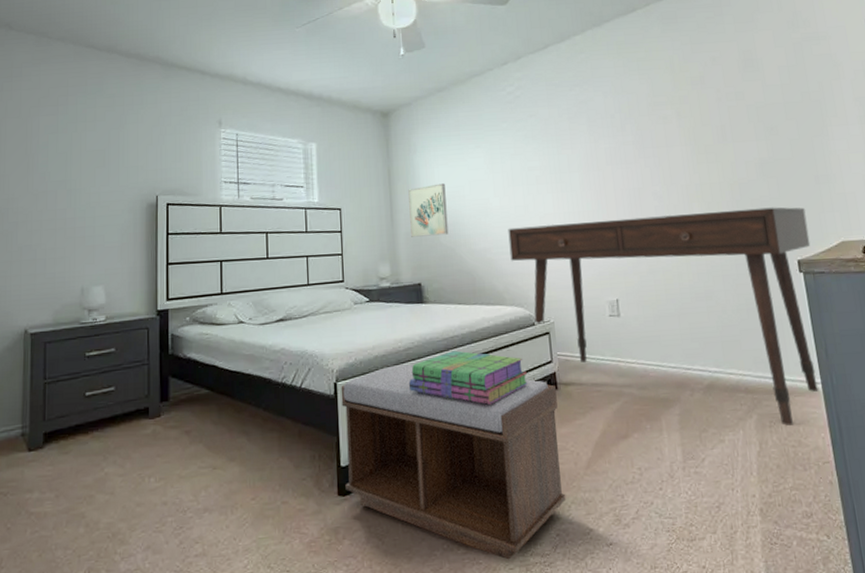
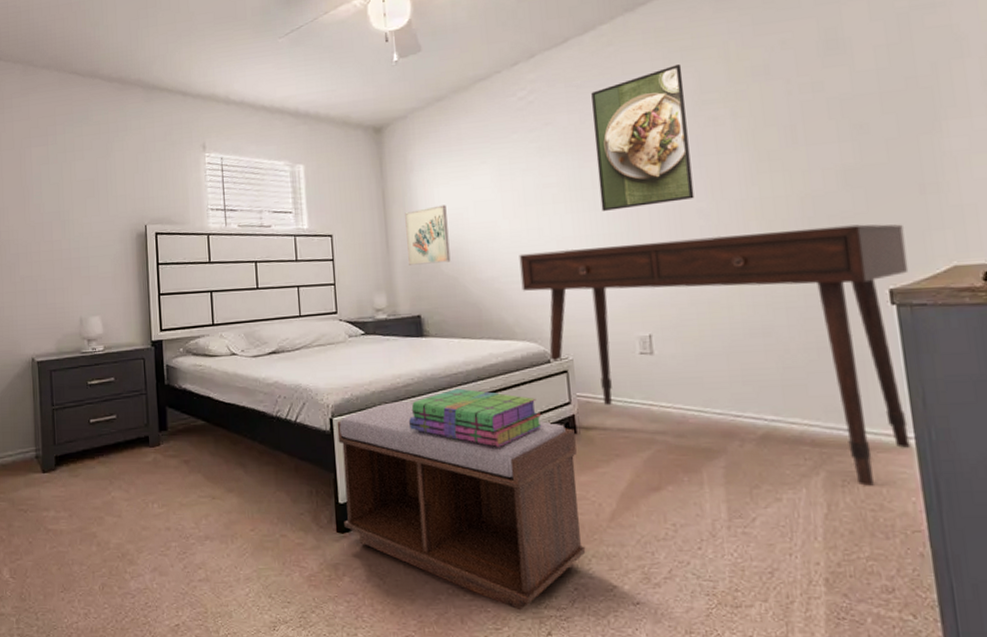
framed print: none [567,72,650,192] -> present [591,64,695,211]

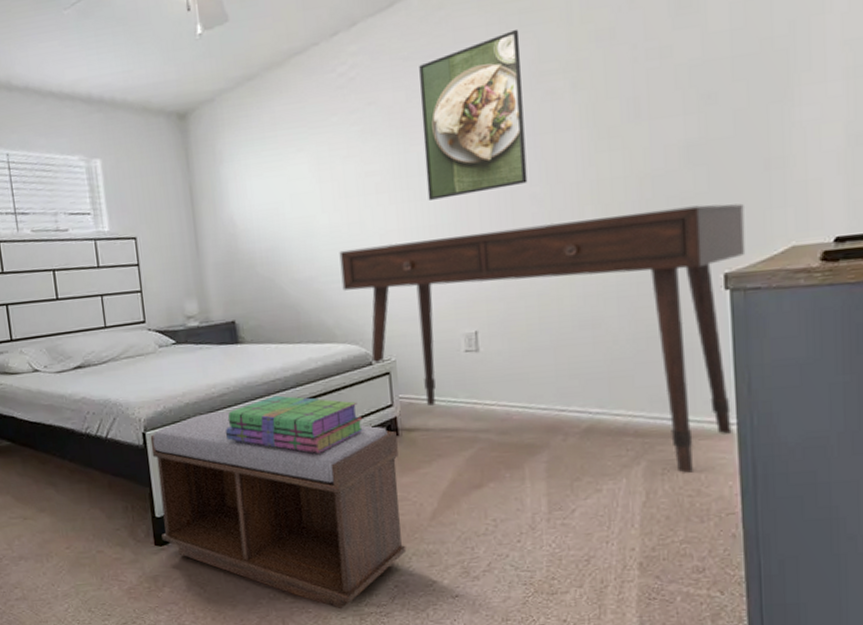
wall art: present [405,205,451,265] -> none [215,199,266,268]

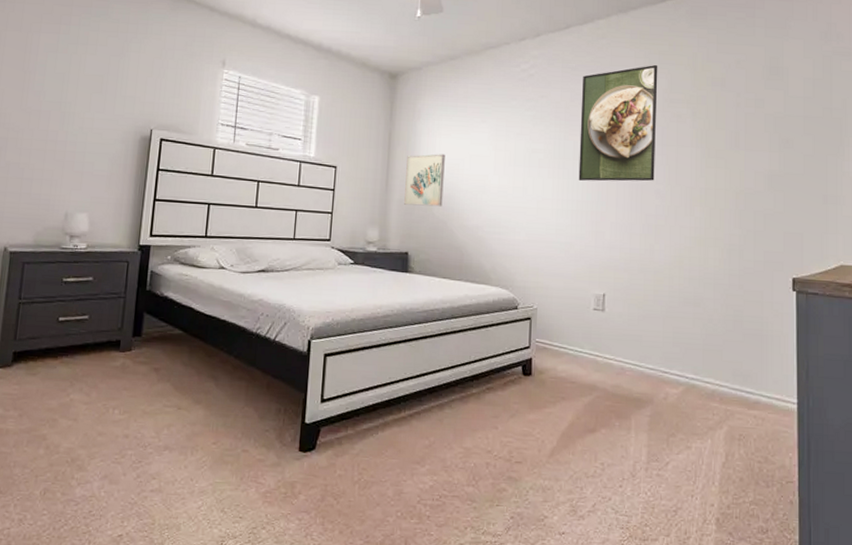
bench: present [150,411,407,610] -> none [307,330,530,535]
wall art: none [215,199,266,268] -> present [403,154,445,207]
stack of books: present [225,395,363,453] -> none [382,324,503,382]
desk: present [339,203,746,473] -> none [501,208,808,441]

